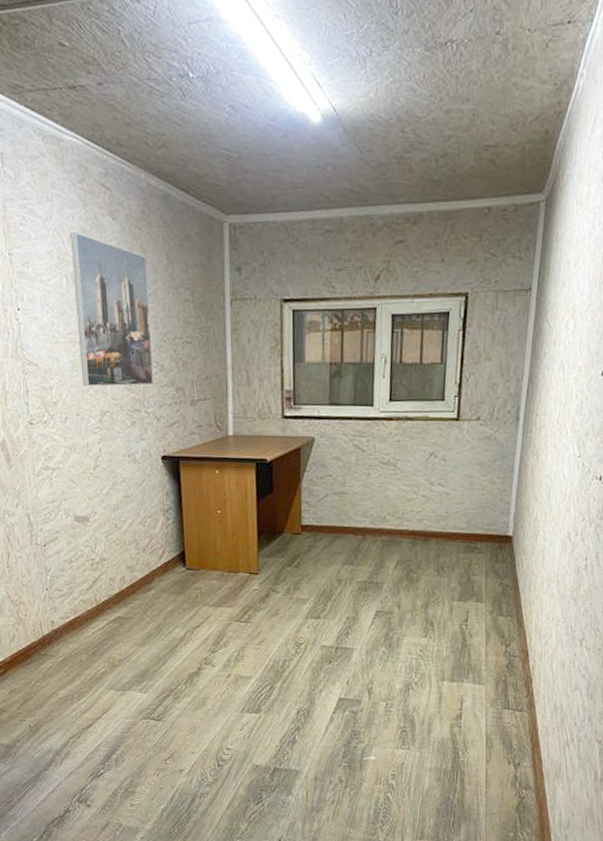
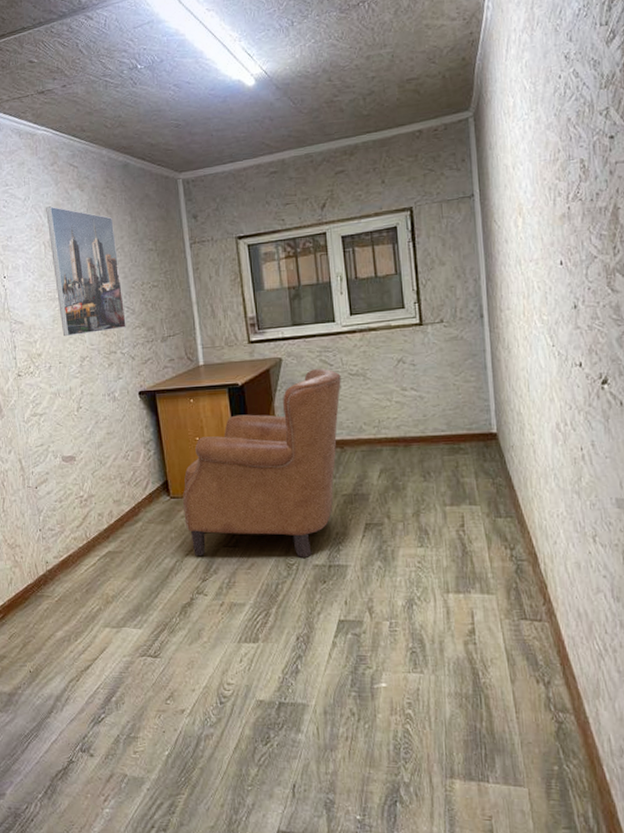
chair: none [198,452,372,638] -> present [182,368,341,558]

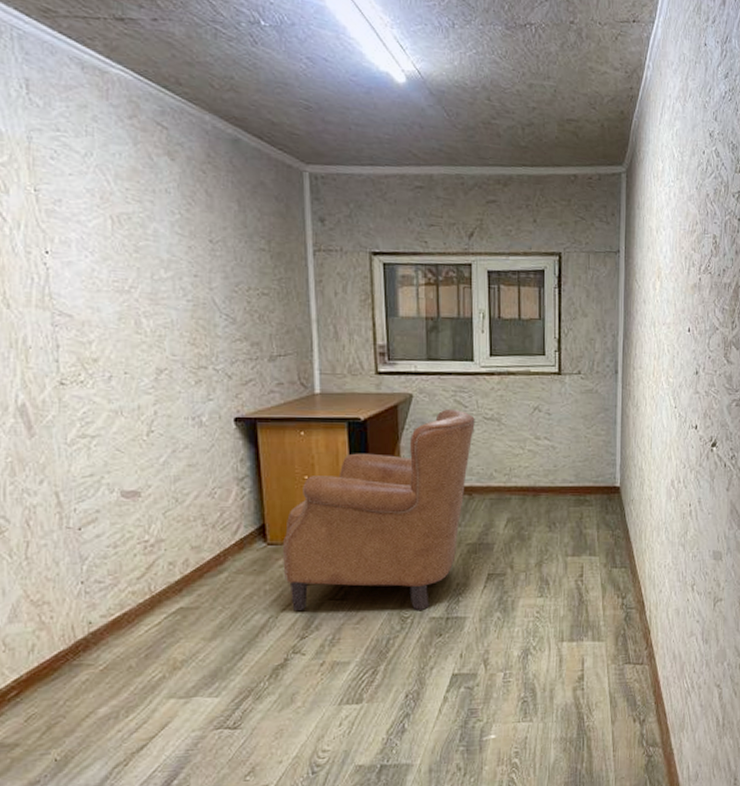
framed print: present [46,206,126,337] -> none [117,170,223,342]

